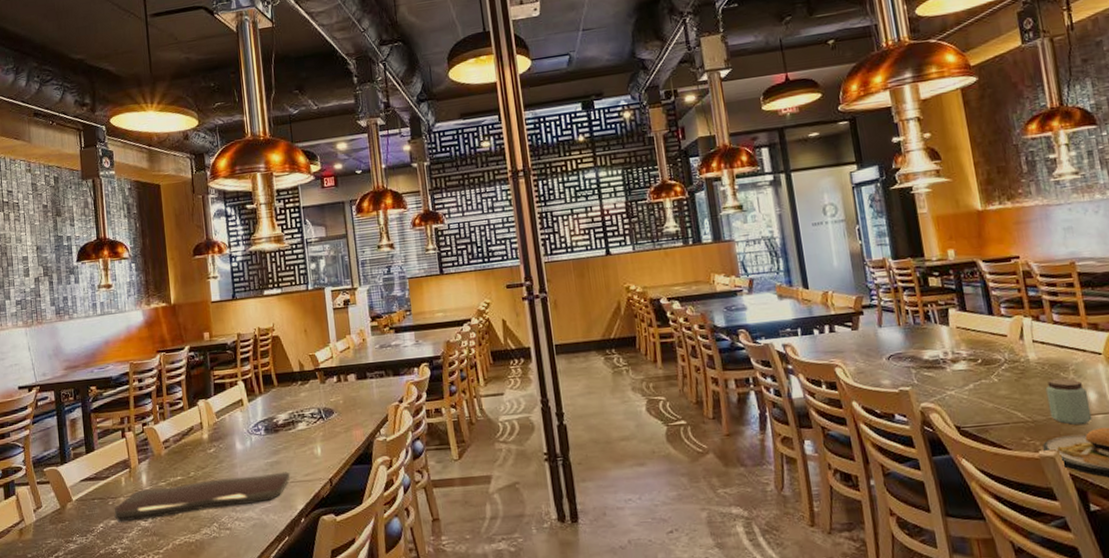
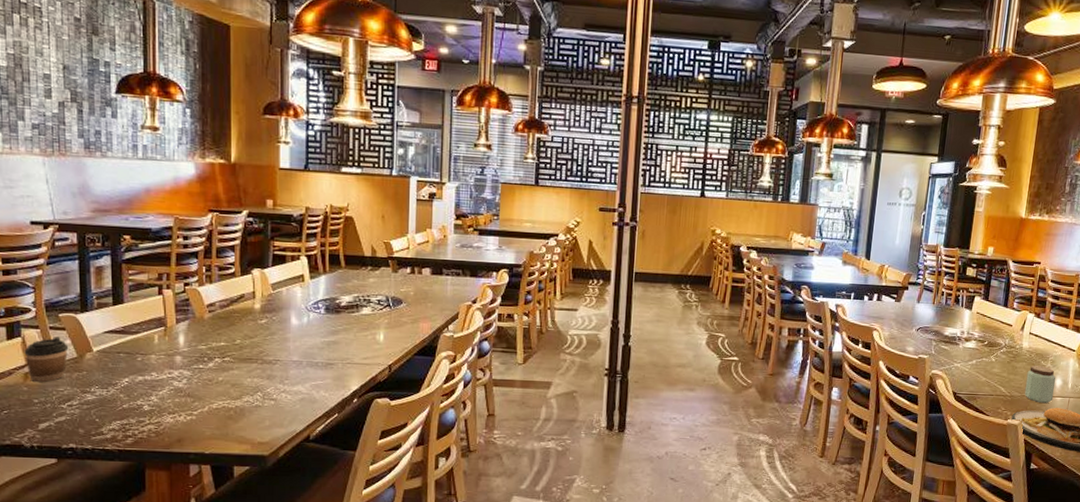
coffee cup: none [18,491,53,538] -> present [24,337,69,383]
serving tray: present [114,471,290,523] -> none [143,350,348,380]

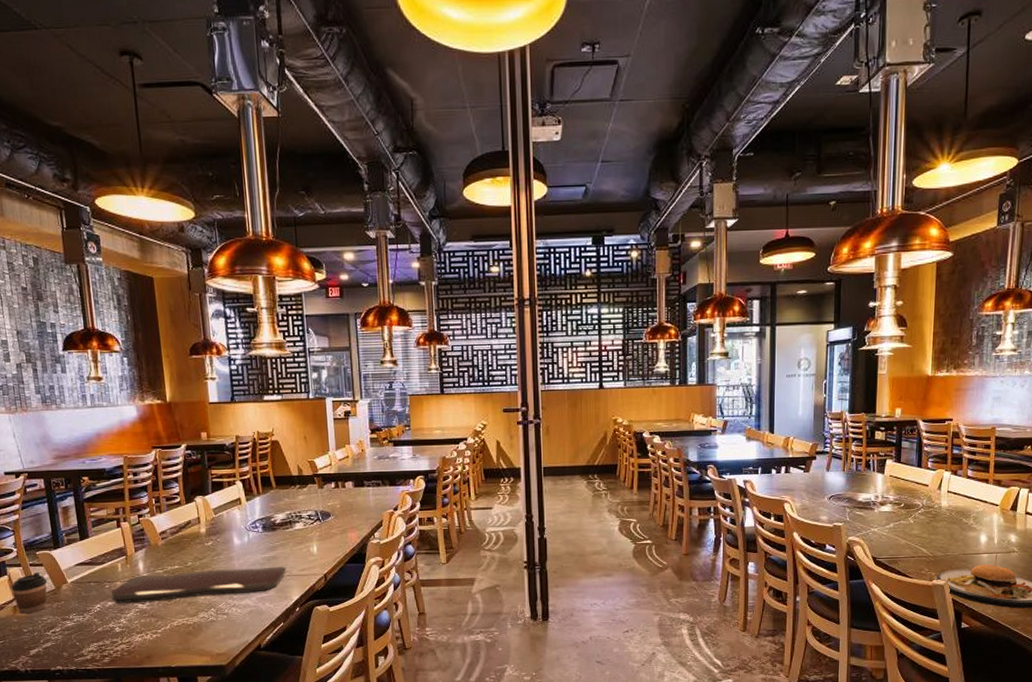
serving tray: none [143,350,348,380] -> present [111,566,287,604]
peanut butter: present [1024,365,1056,404] -> none [947,523,981,562]

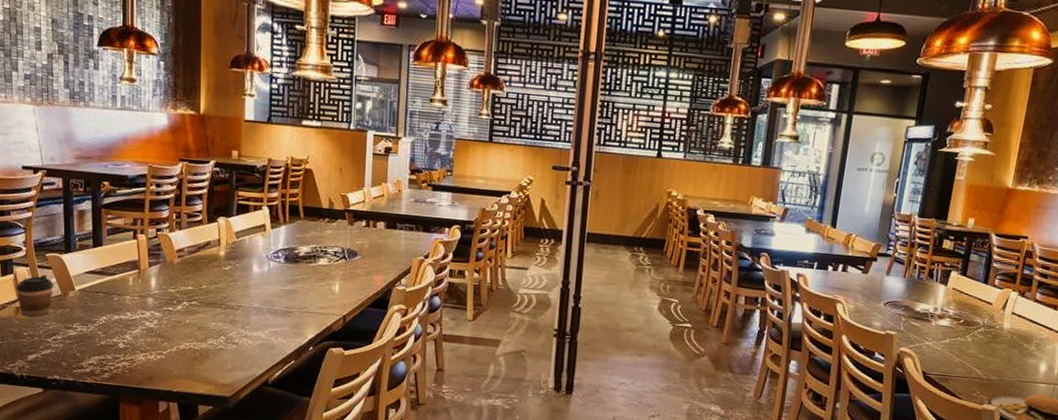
serving tray: present [111,566,287,604] -> none [118,292,305,326]

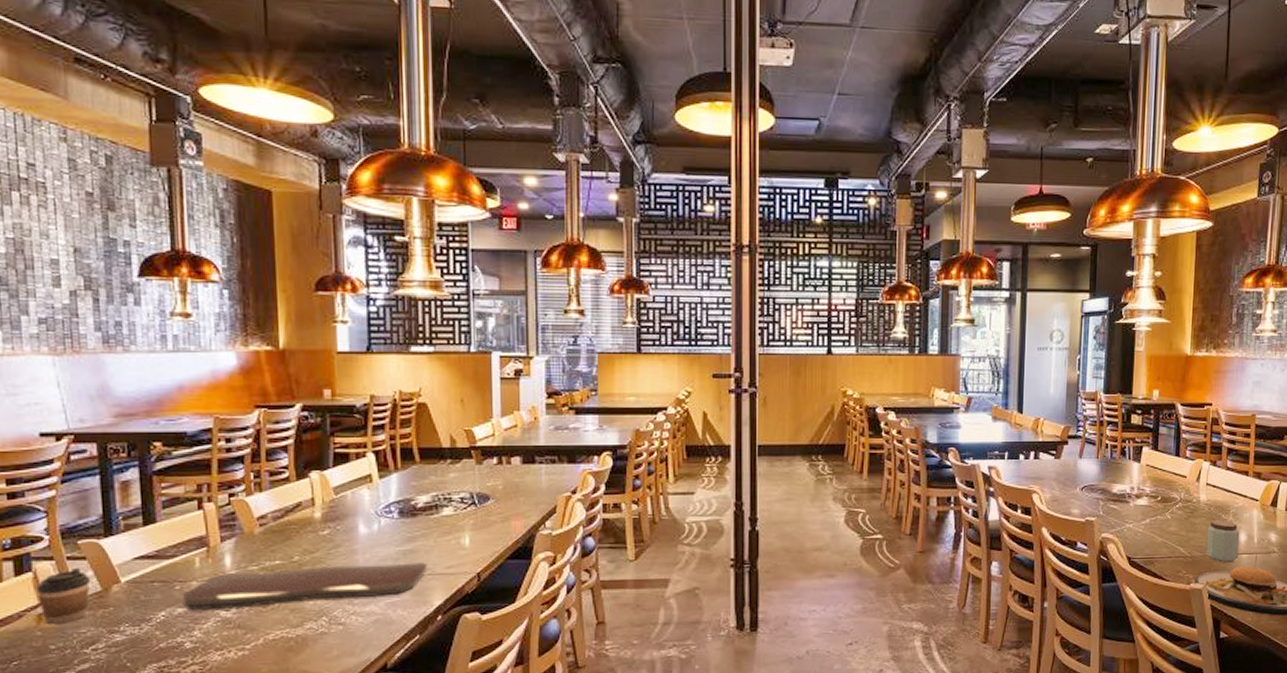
serving tray: none [118,292,305,326] -> present [182,562,428,611]
peanut butter: none [1003,347,1040,390] -> present [1206,519,1240,563]

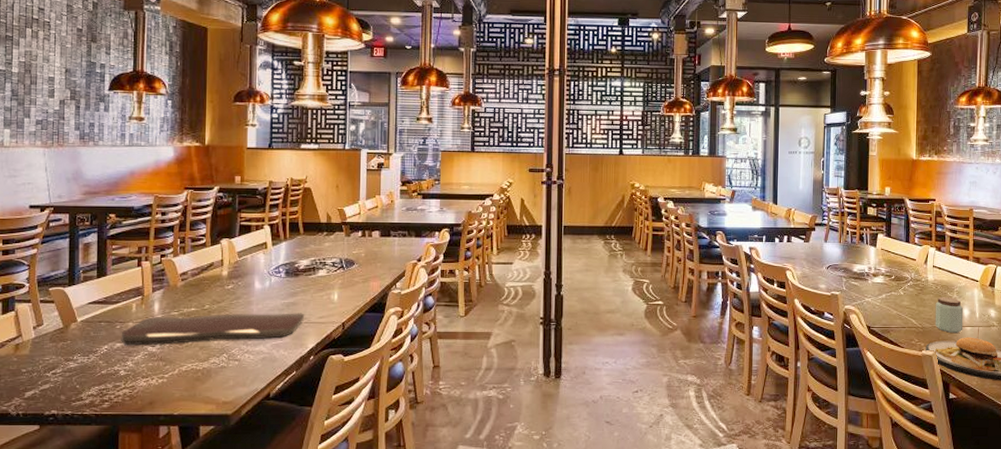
coffee cup: present [36,568,91,625] -> none [16,309,56,353]

